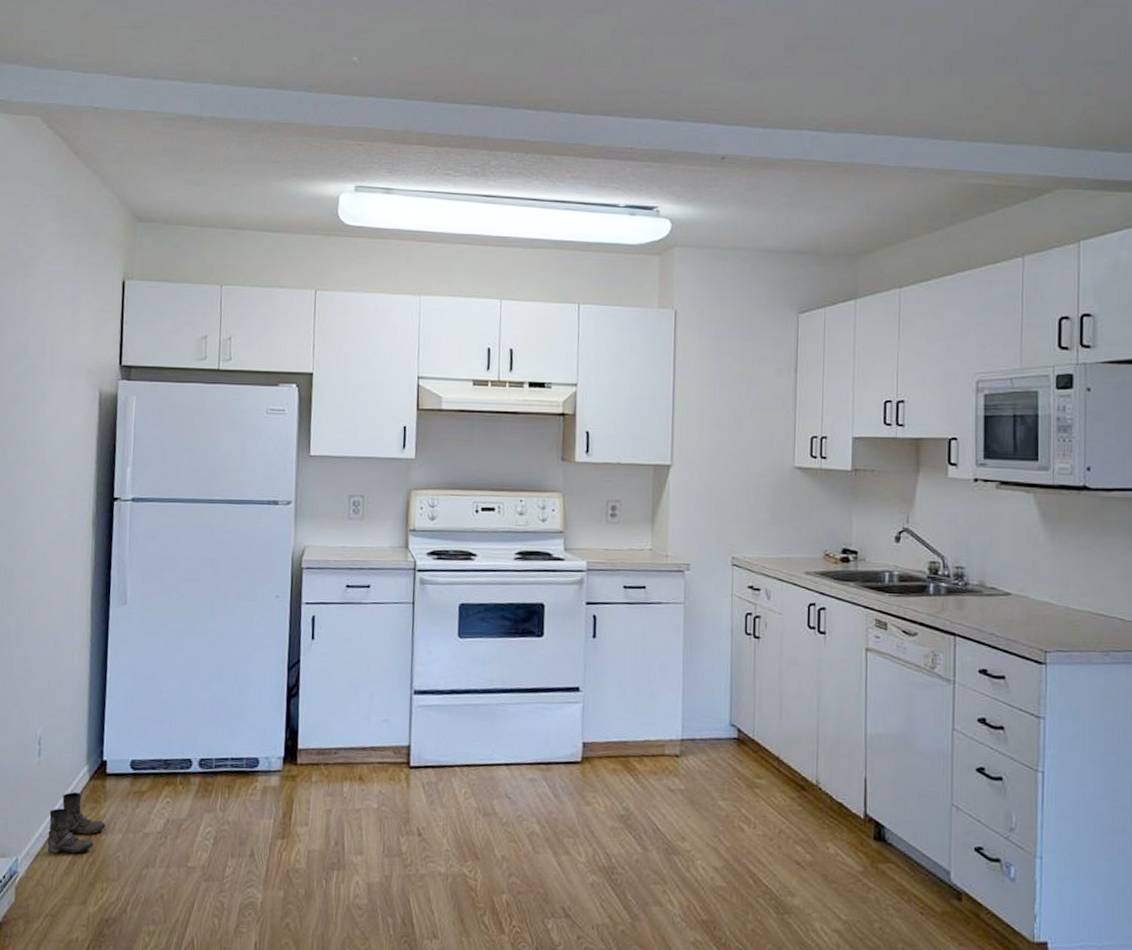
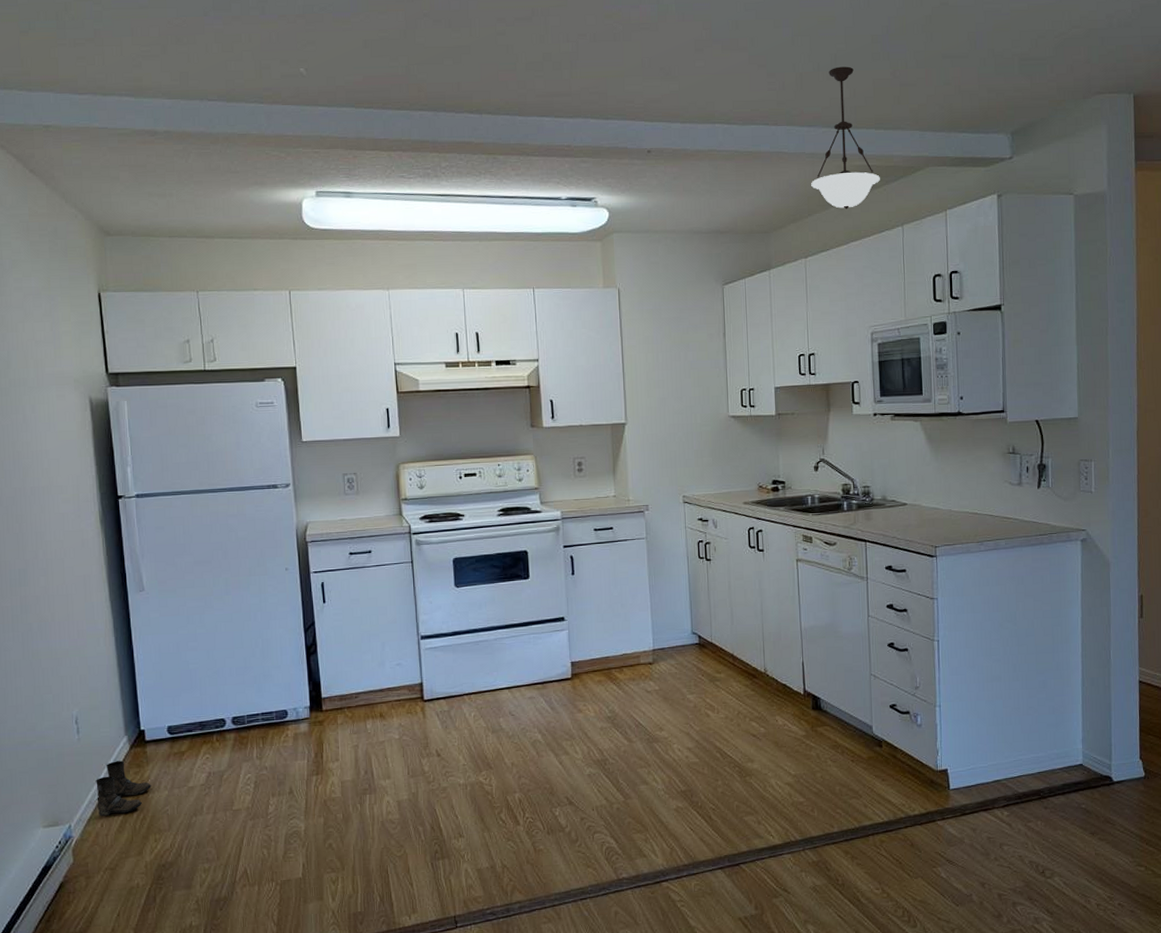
pendant light: none [912,70,998,234] -> present [811,66,880,210]

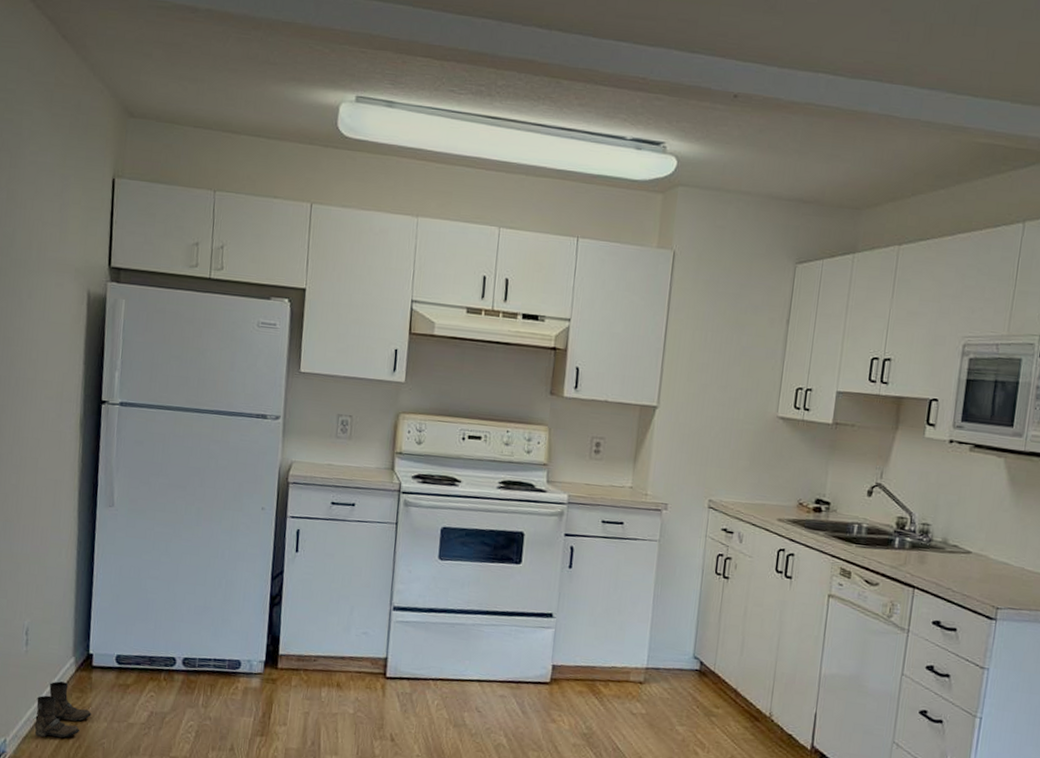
pendant light: present [811,66,880,210] -> none [921,21,1007,194]

